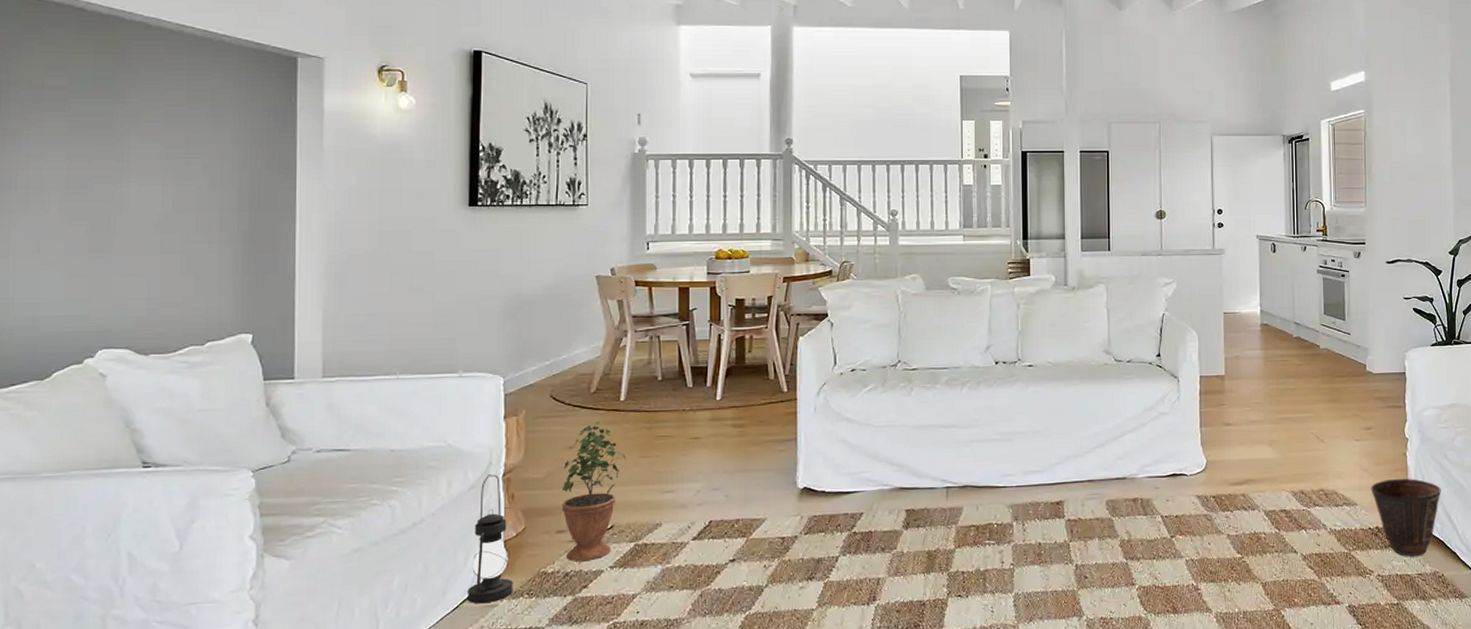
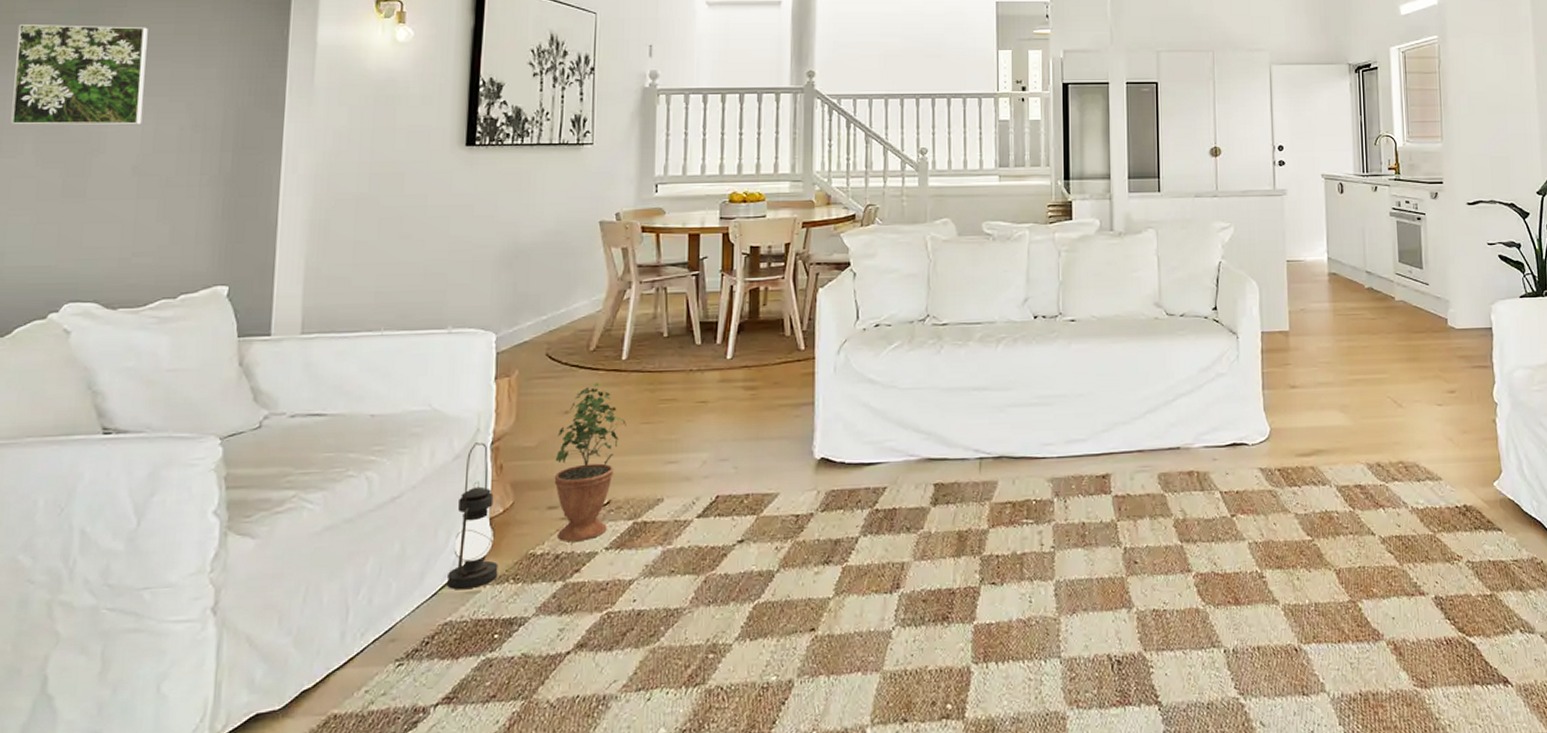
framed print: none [36,90,162,185] -> present [11,24,148,125]
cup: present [1371,478,1441,557] -> none [1456,449,1537,540]

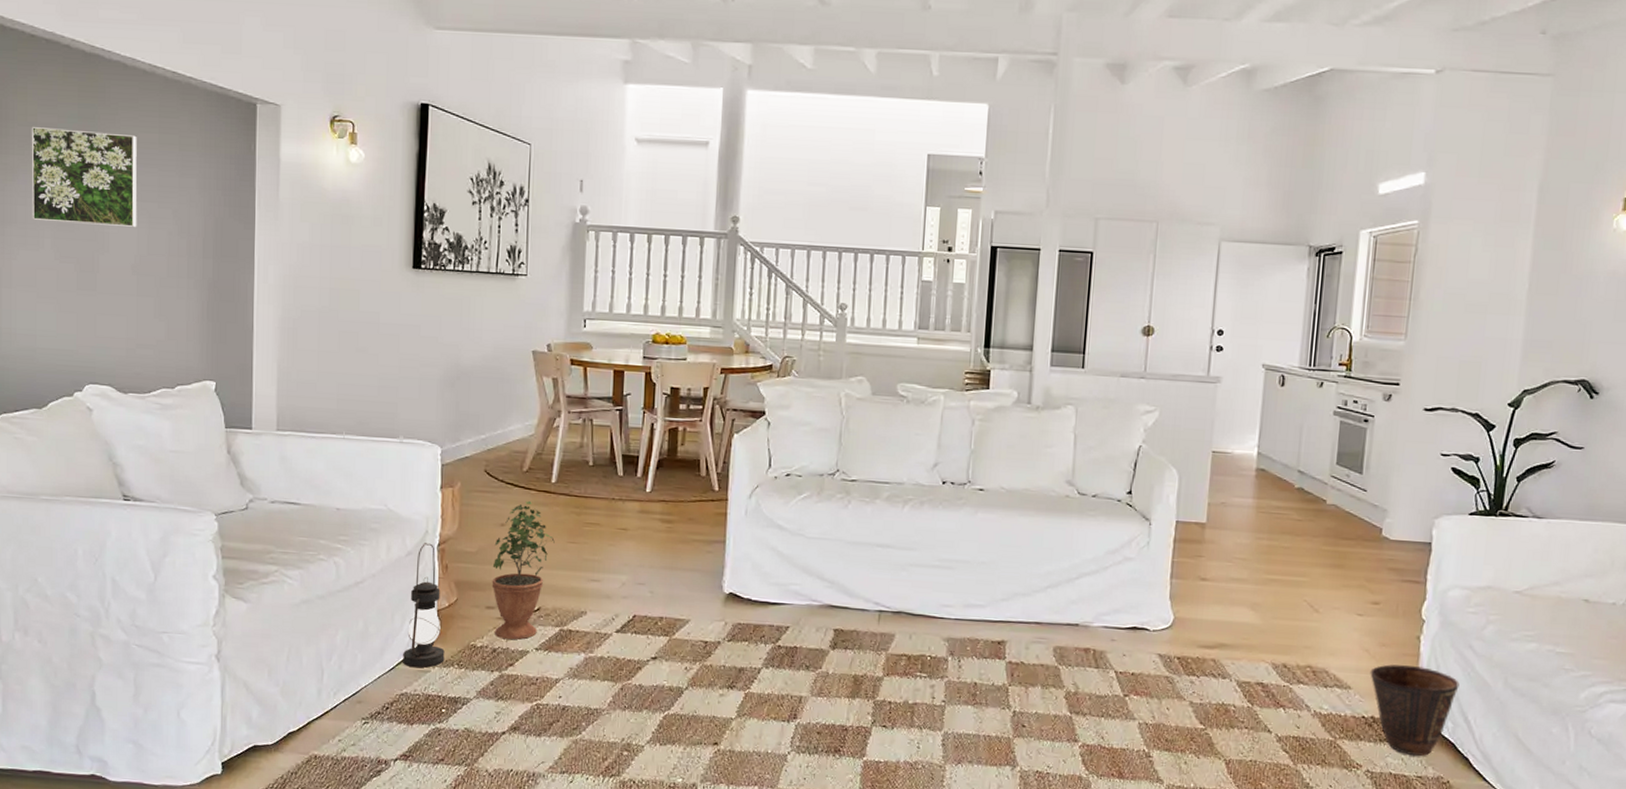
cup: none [1456,449,1537,540] -> present [1370,664,1460,757]

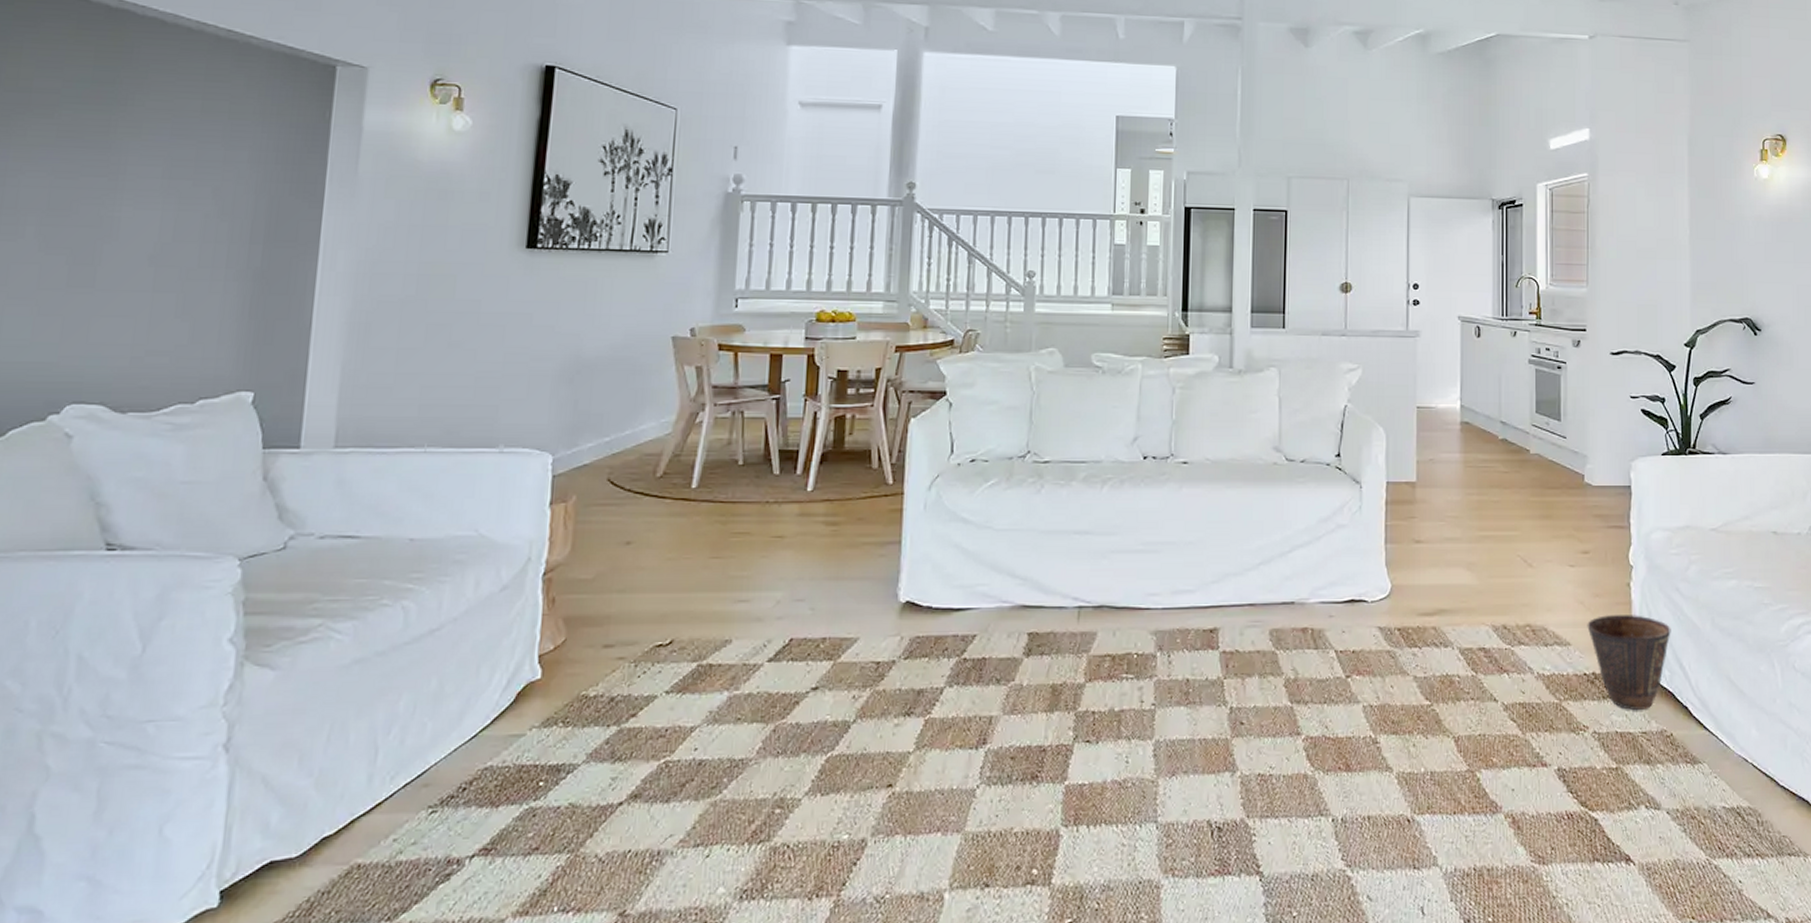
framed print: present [31,127,137,227] -> none [11,93,172,209]
lantern: present [403,543,445,668] -> none [489,573,546,733]
potted plant: present [491,501,555,640] -> none [611,512,694,684]

